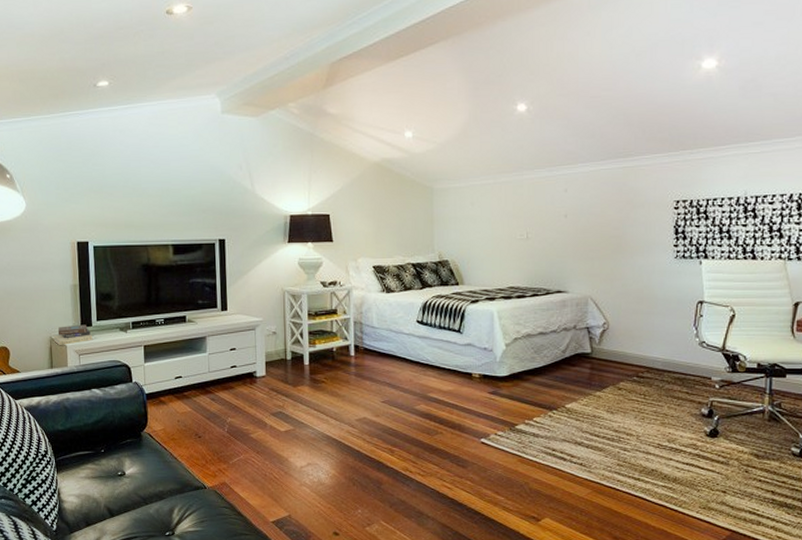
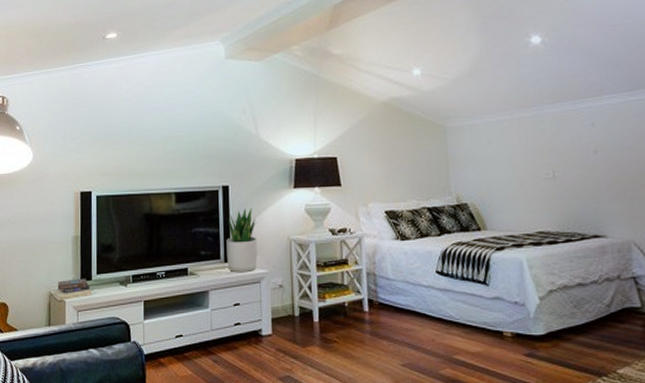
planter: none [222,260,253,321] -> present [226,208,258,273]

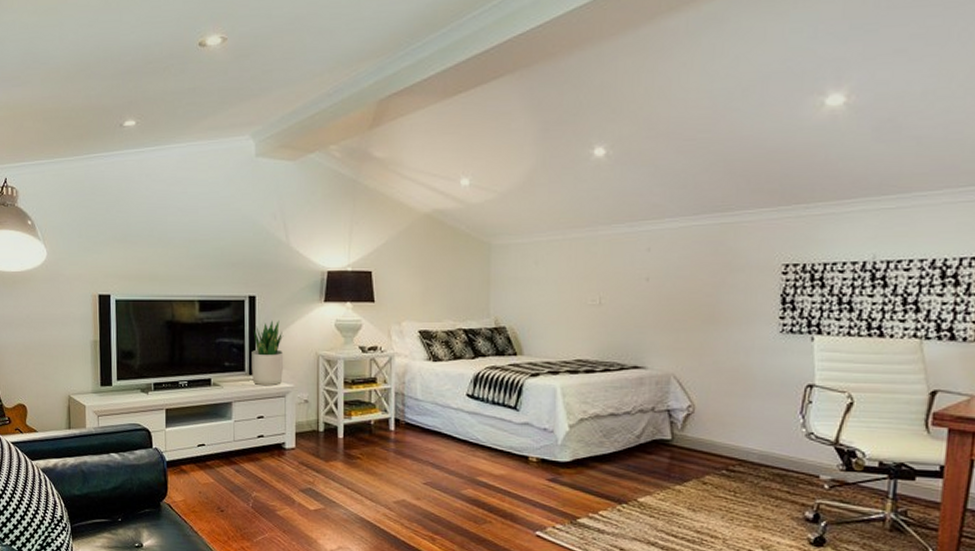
books: present [52,278,92,302] -> none [72,383,113,406]

